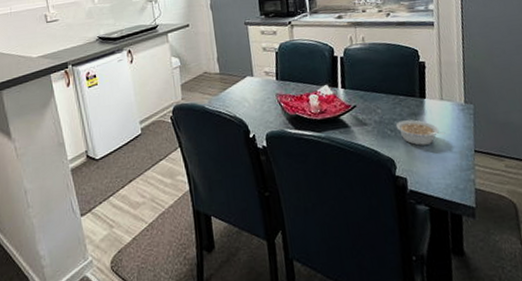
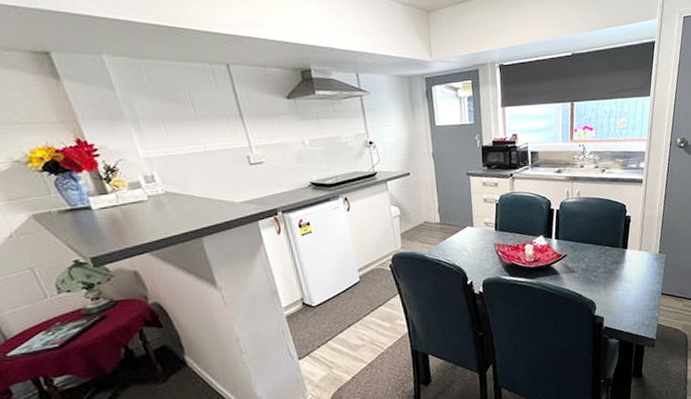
legume: present [395,119,446,146] -> none [599,267,640,290]

